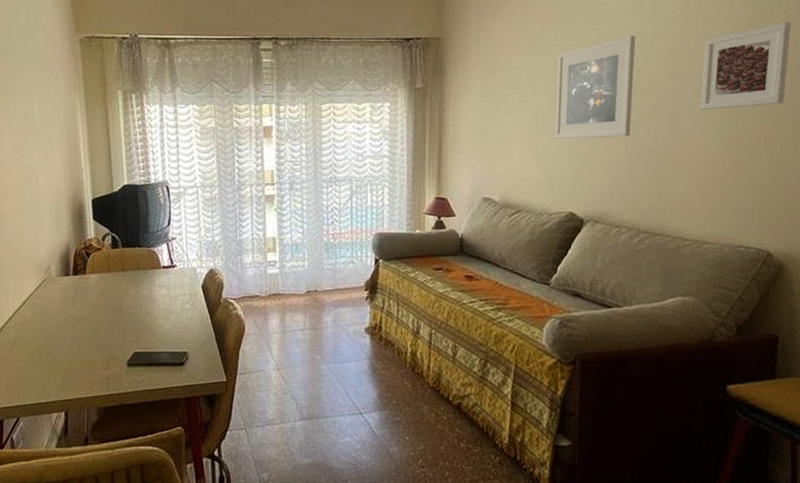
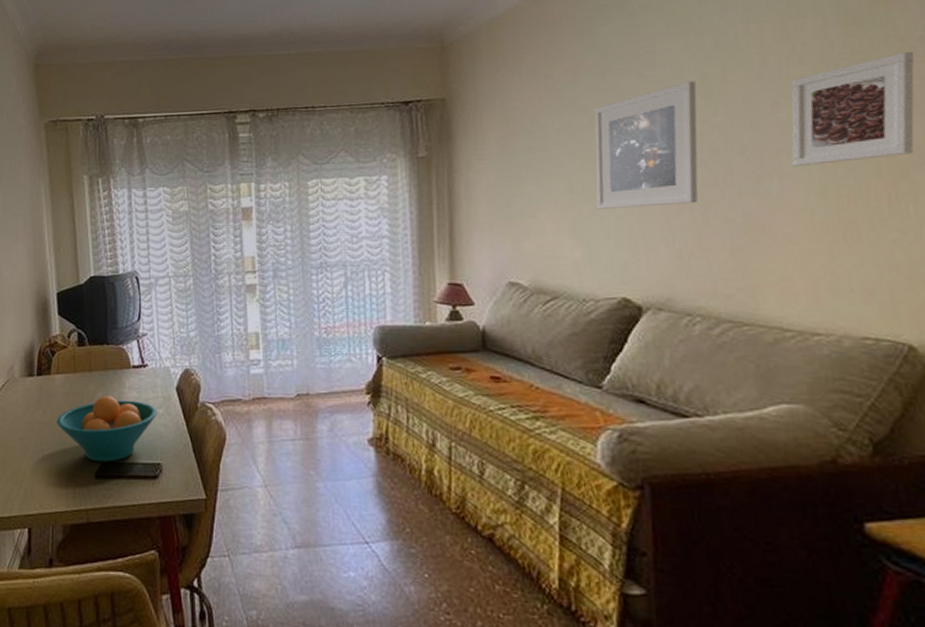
fruit bowl: none [92,293,185,352] -> present [57,396,158,462]

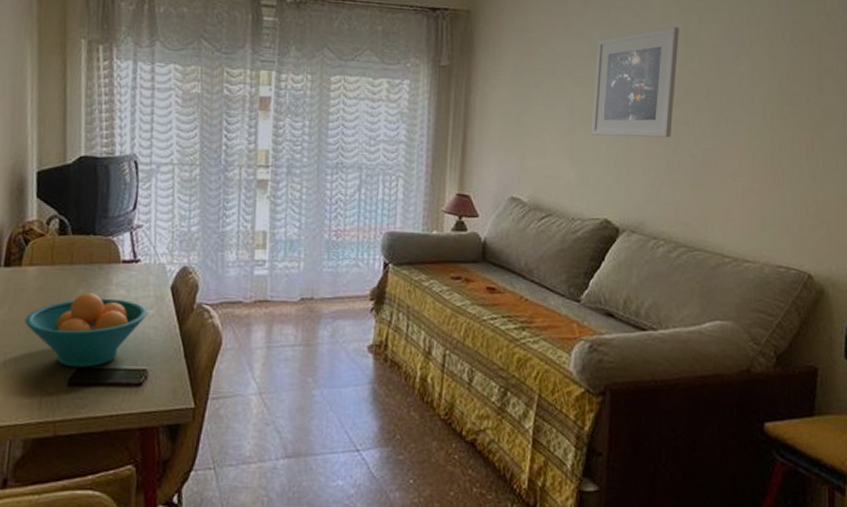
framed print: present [791,51,915,166] -> none [743,26,835,115]

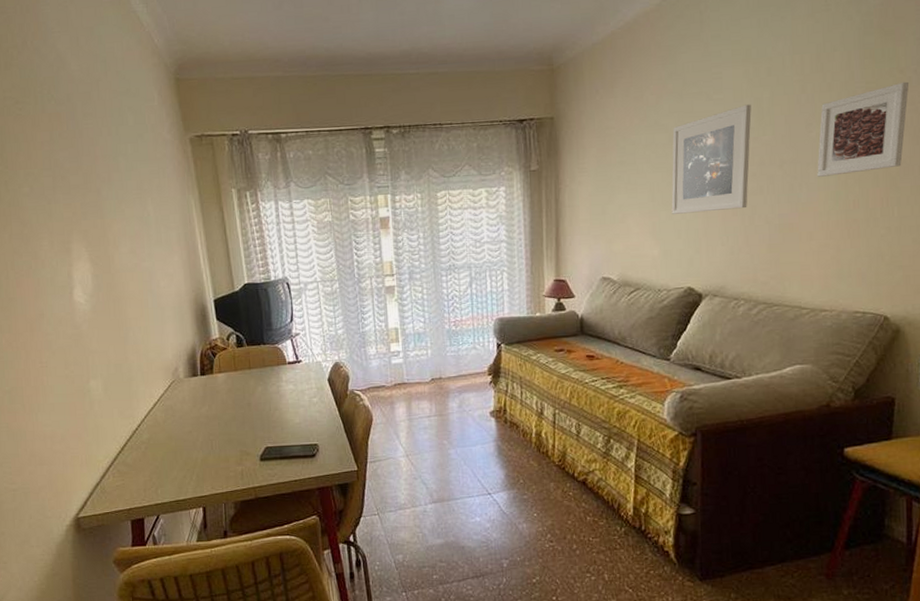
fruit bowl: present [25,292,148,368] -> none [222,389,313,447]
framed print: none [743,26,835,115] -> present [817,81,910,177]

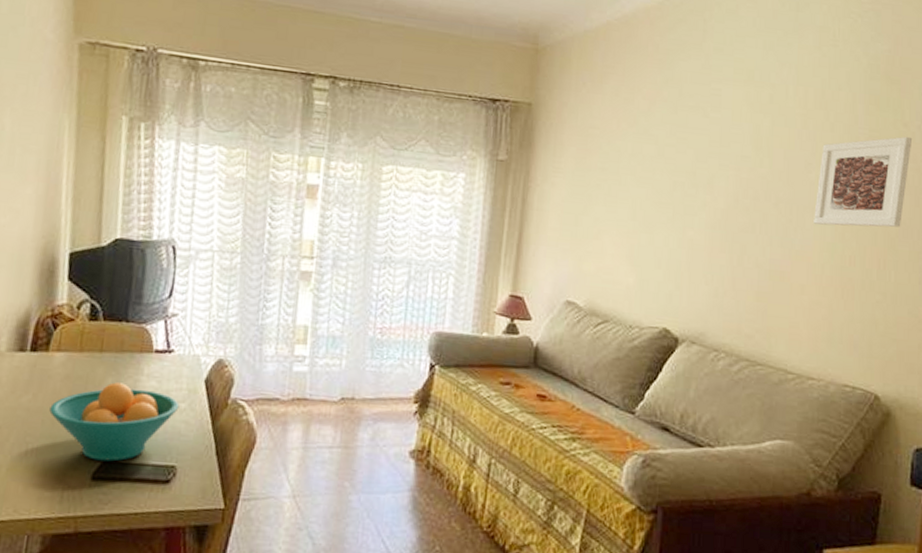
fruit bowl: none [222,389,313,447] -> present [49,382,180,462]
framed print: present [671,104,752,214] -> none [653,129,750,246]

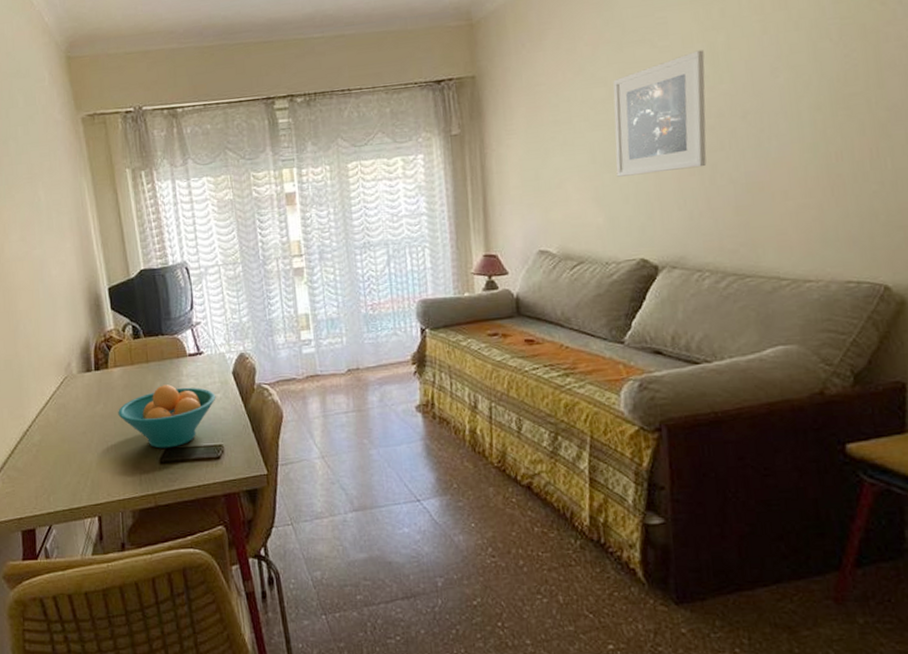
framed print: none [653,129,750,246] -> present [613,50,707,177]
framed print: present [814,136,913,227] -> none [787,14,894,128]

